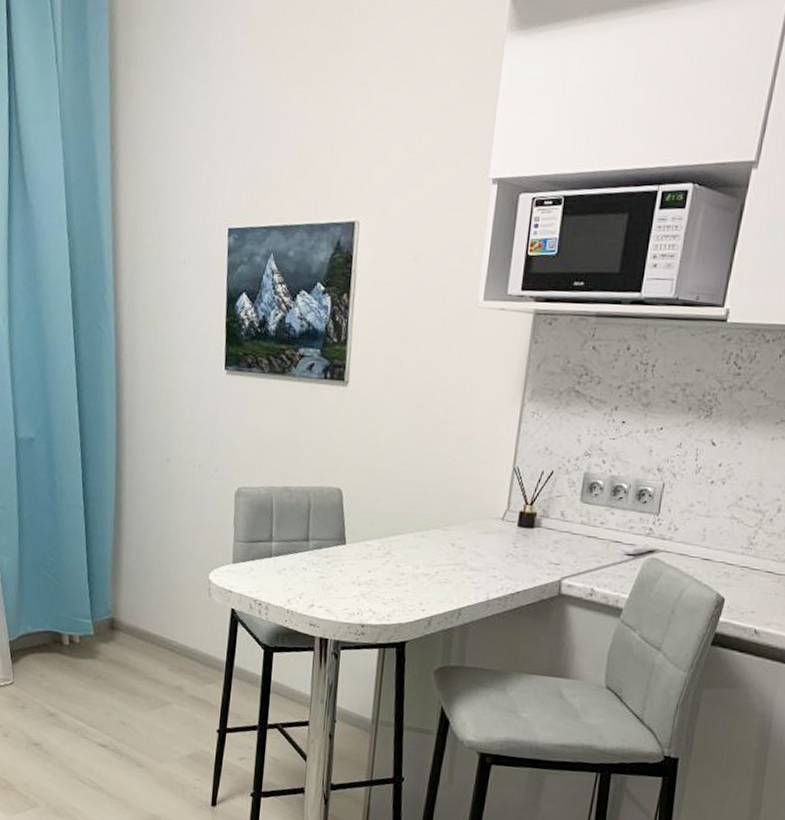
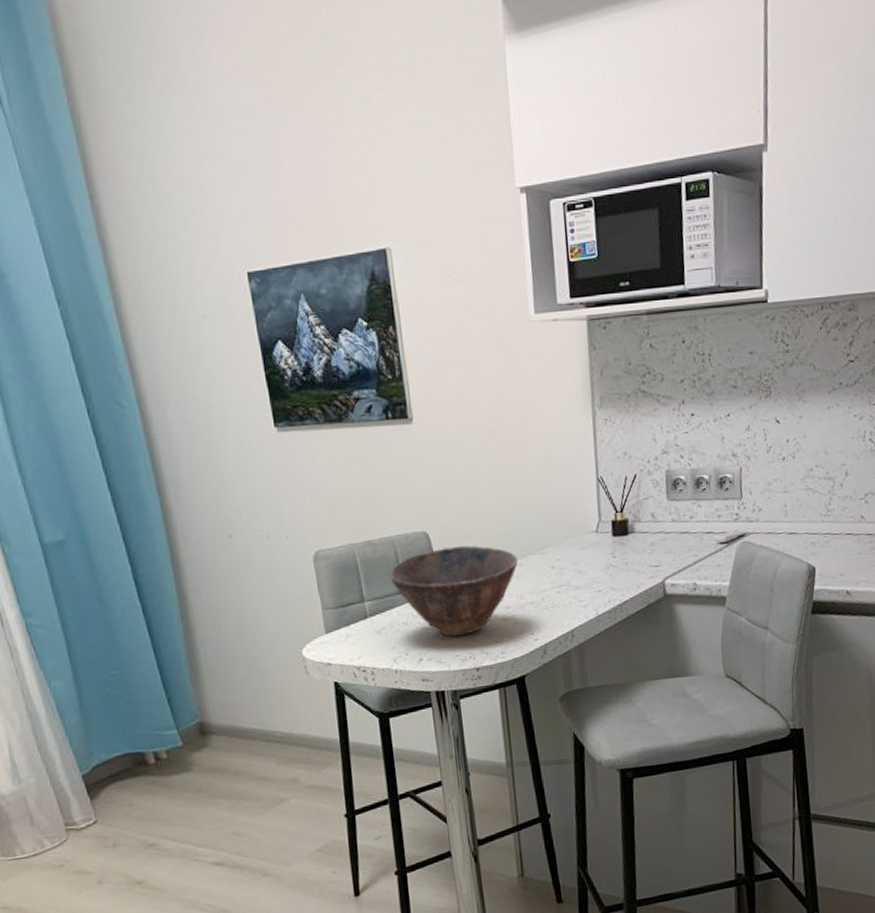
bowl: none [299,506,421,592] -> present [389,545,518,637]

